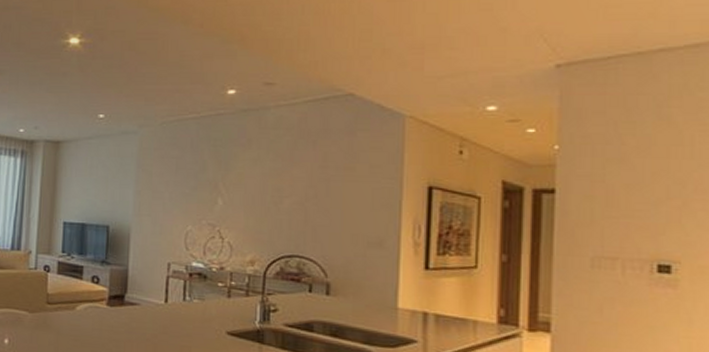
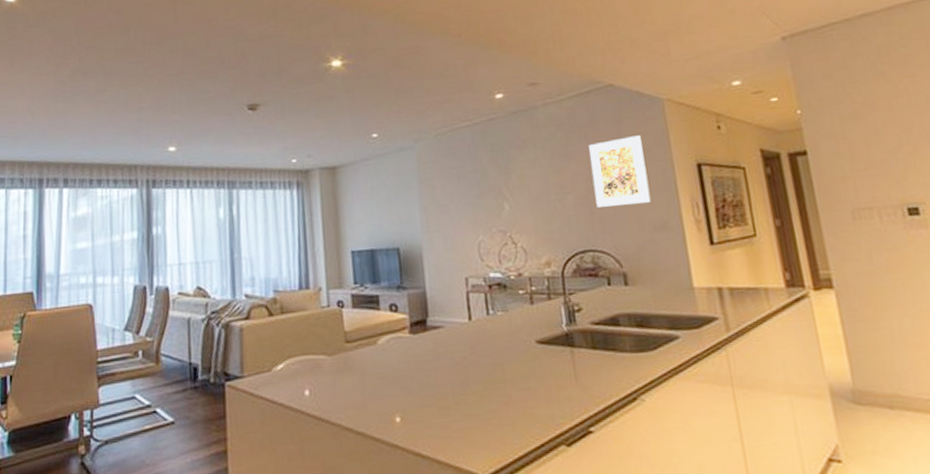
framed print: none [312,149,373,218] -> present [589,135,651,208]

